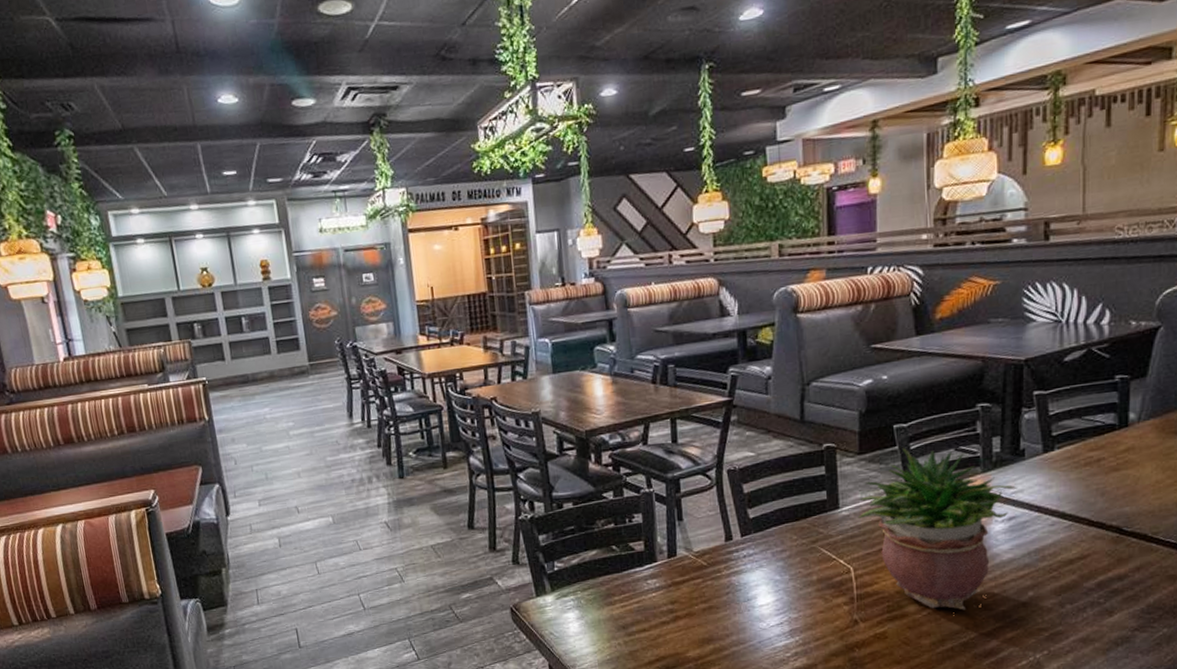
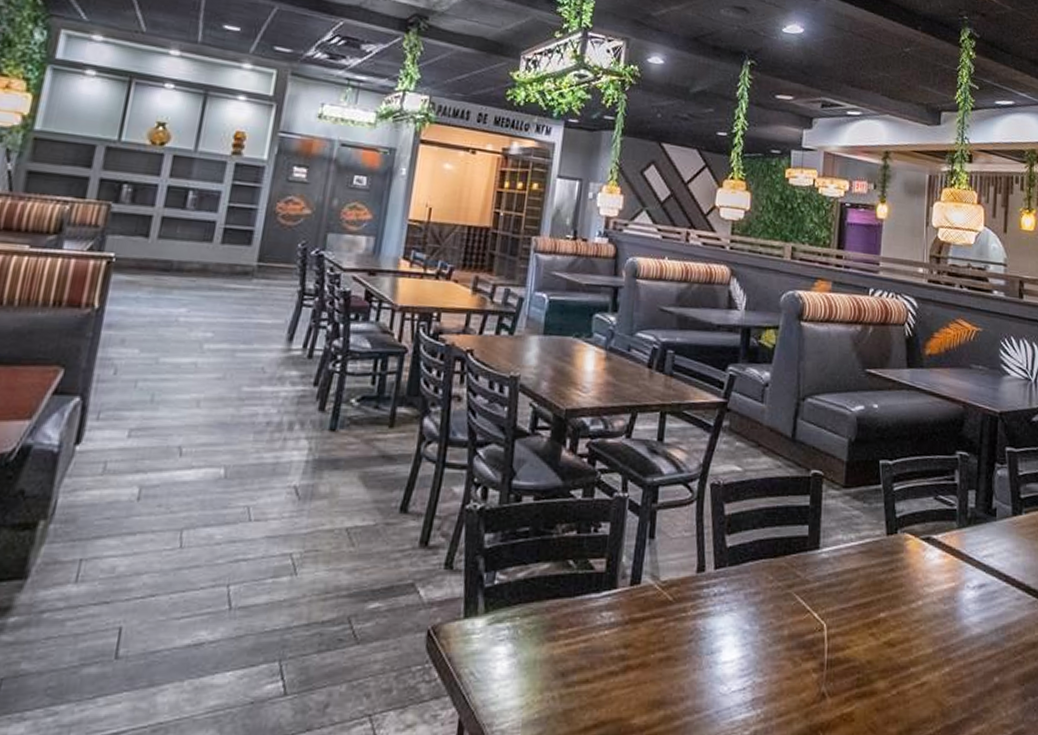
potted plant: present [858,447,1017,610] -> none [837,486,988,693]

